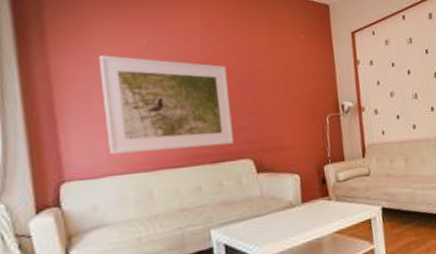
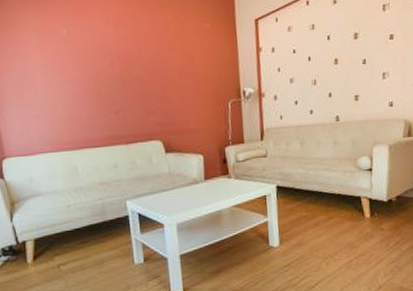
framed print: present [98,55,233,155] -> none [26,46,145,136]

